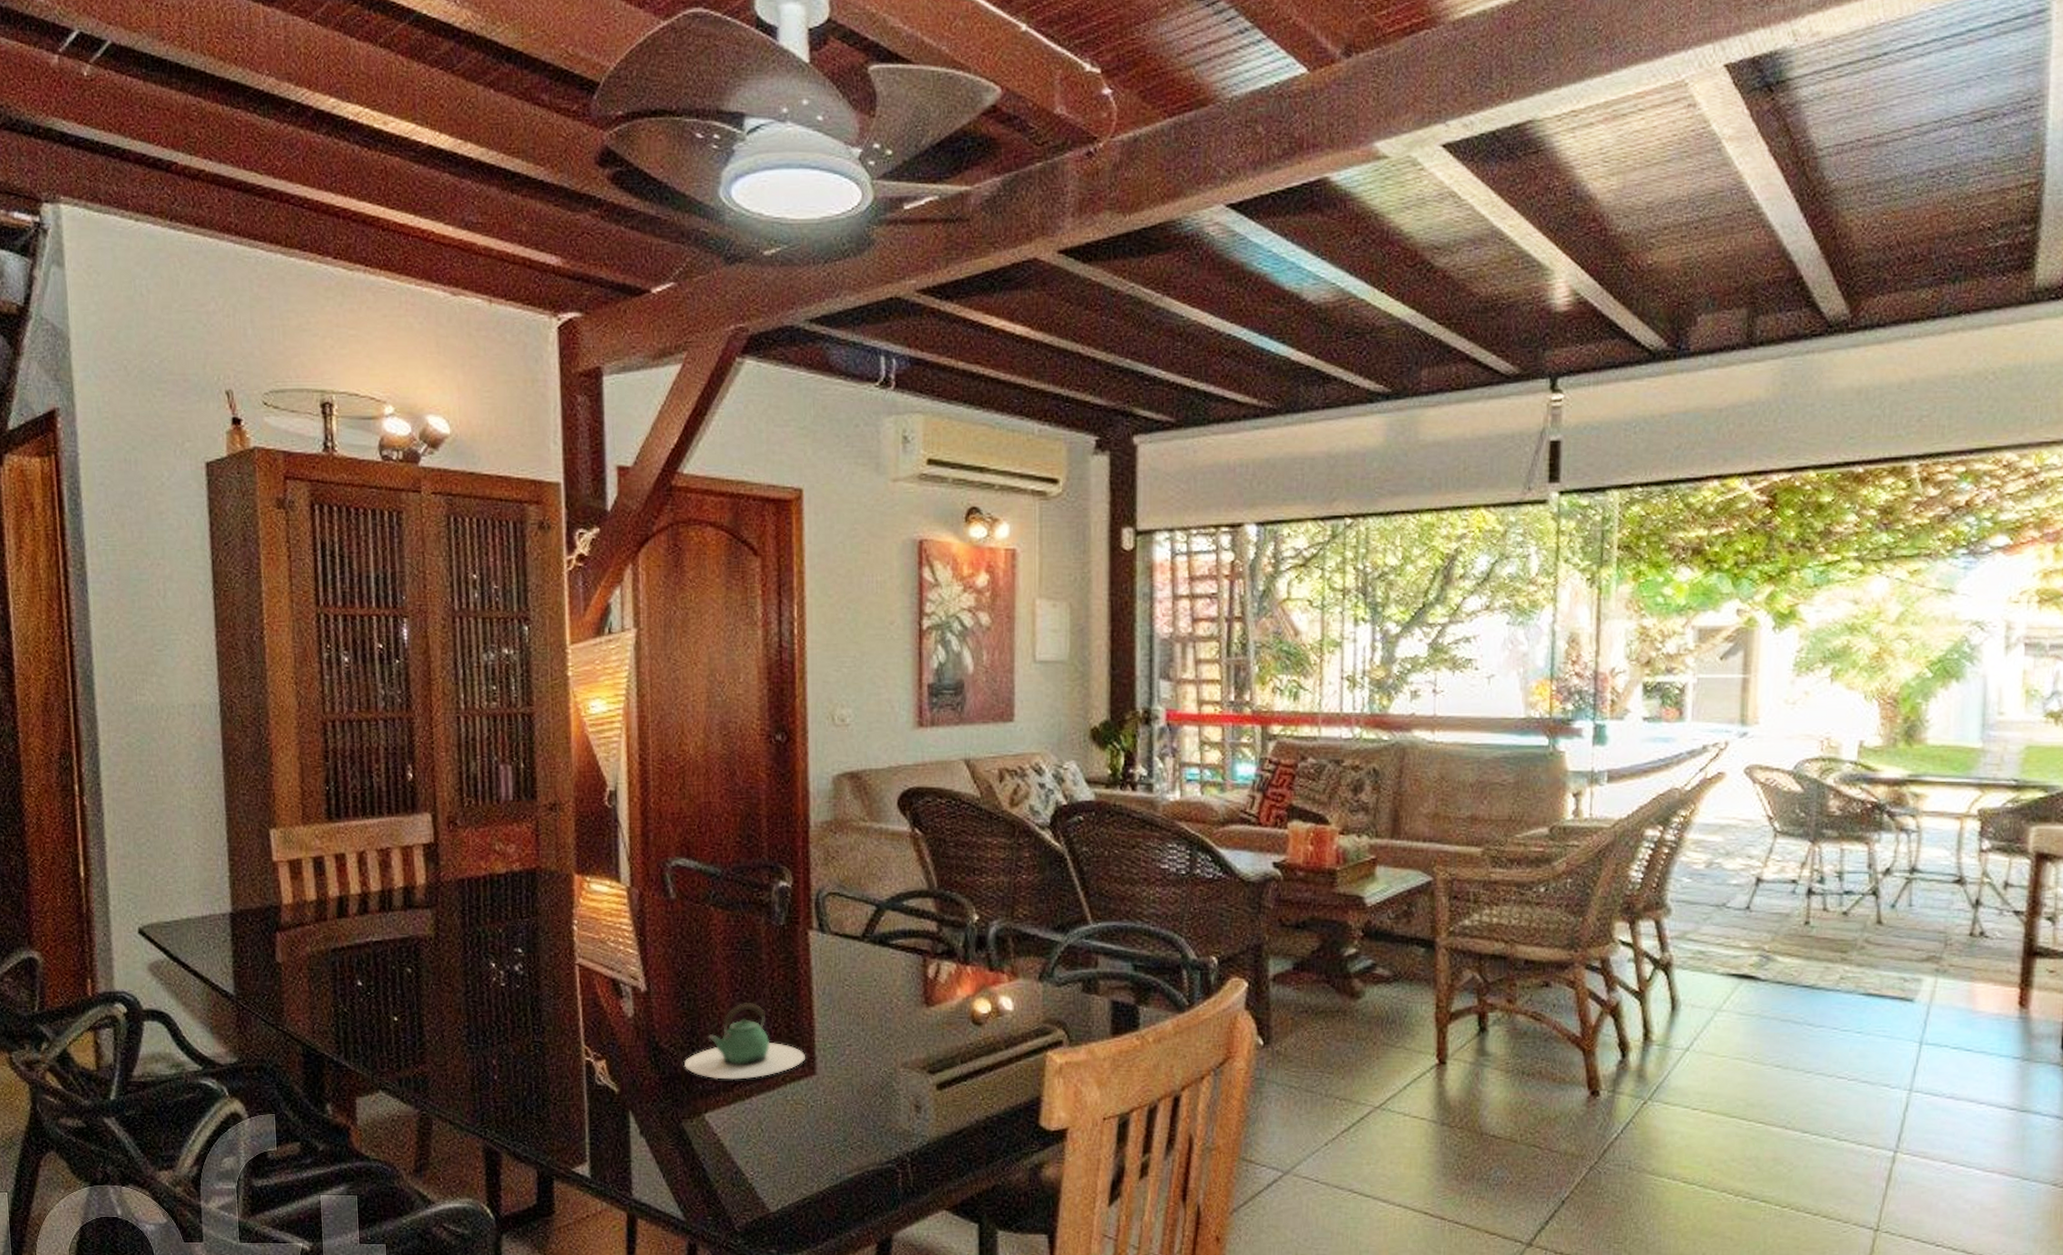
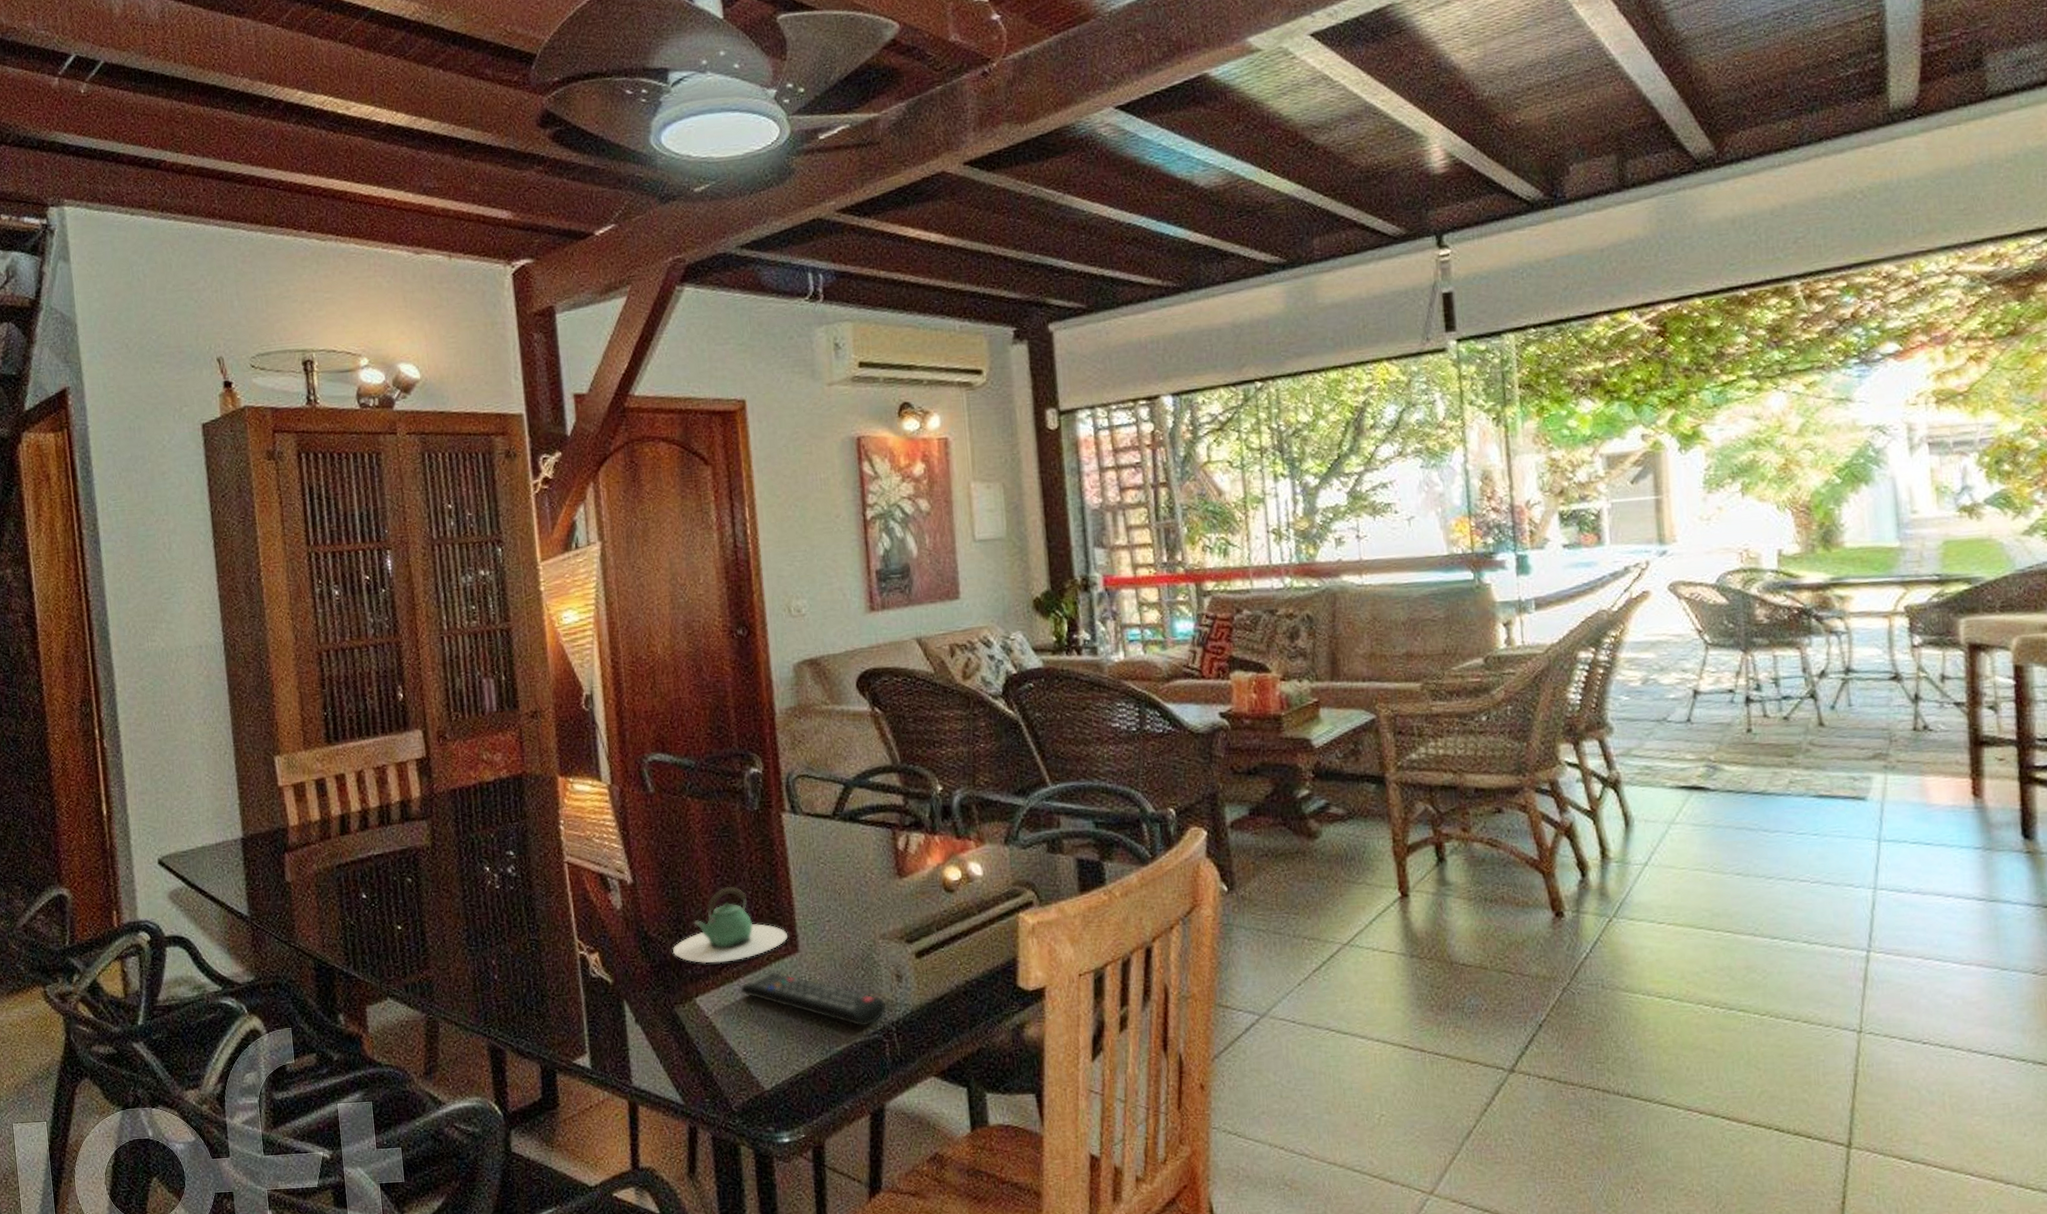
remote control: none [751,1093,902,1155] -> present [740,971,887,1027]

